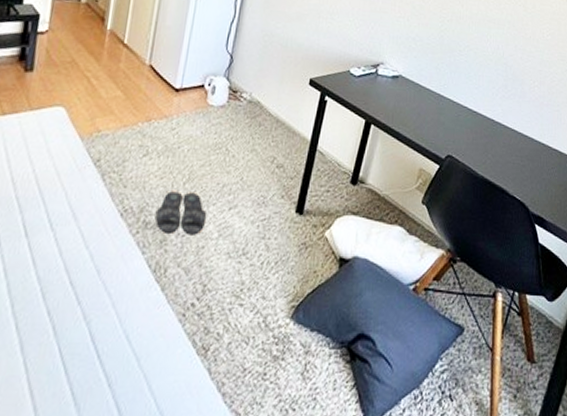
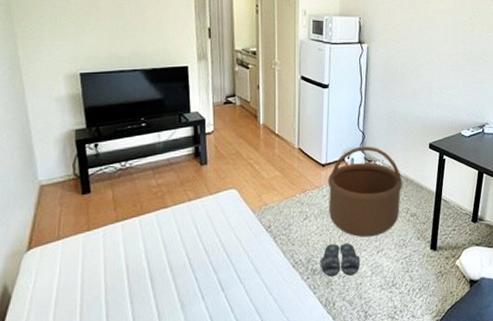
basket: none [175,72,272,188] -> present [327,146,403,238]

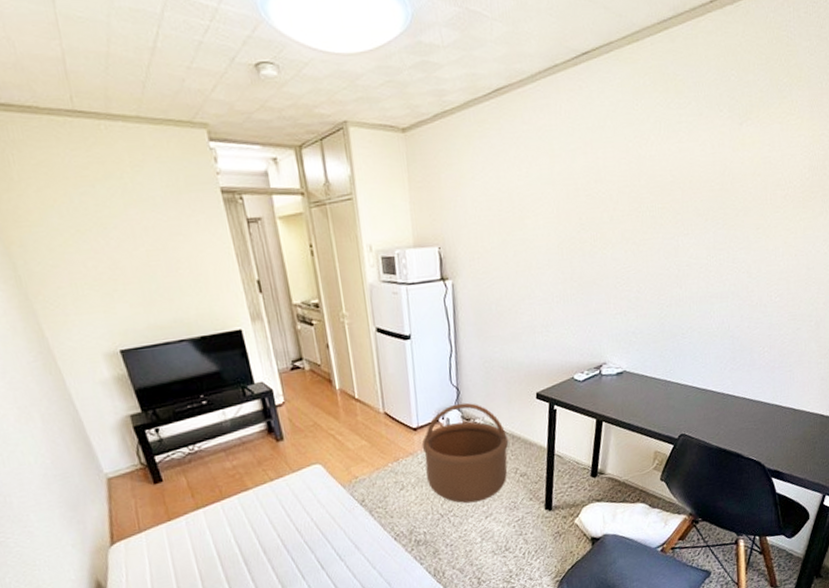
slippers: present [320,243,360,277] -> none [423,510,468,546]

